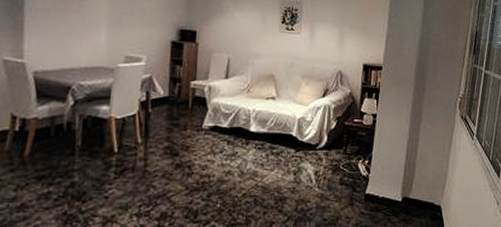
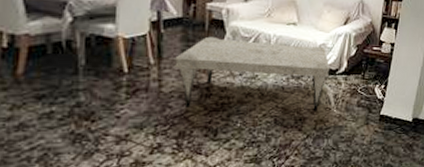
coffee table: none [159,114,310,190] -> present [174,36,330,111]

